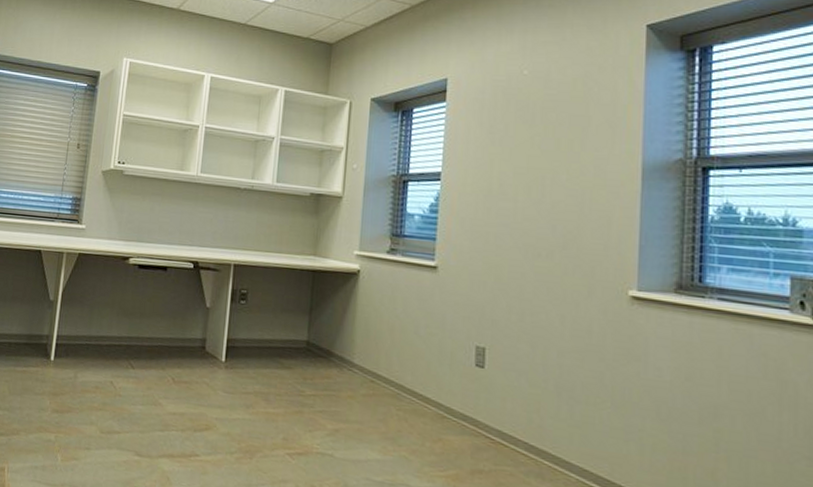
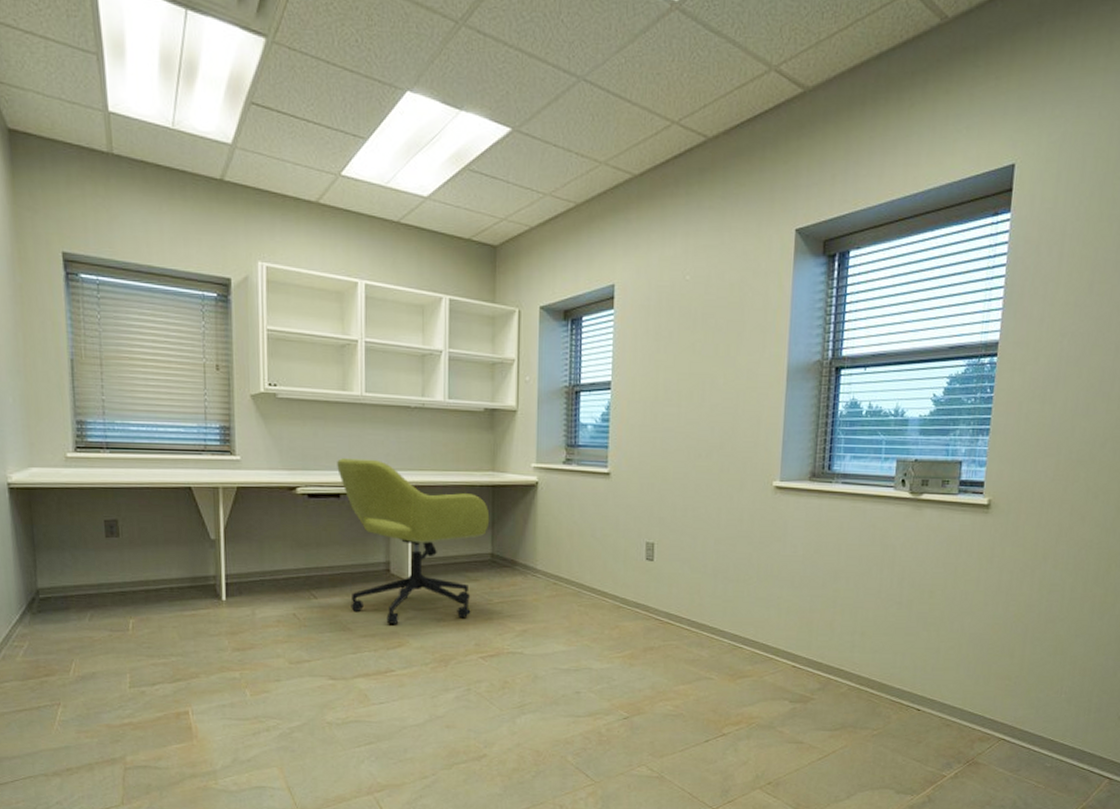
office chair: none [164,233,308,408] -> present [337,458,490,626]

